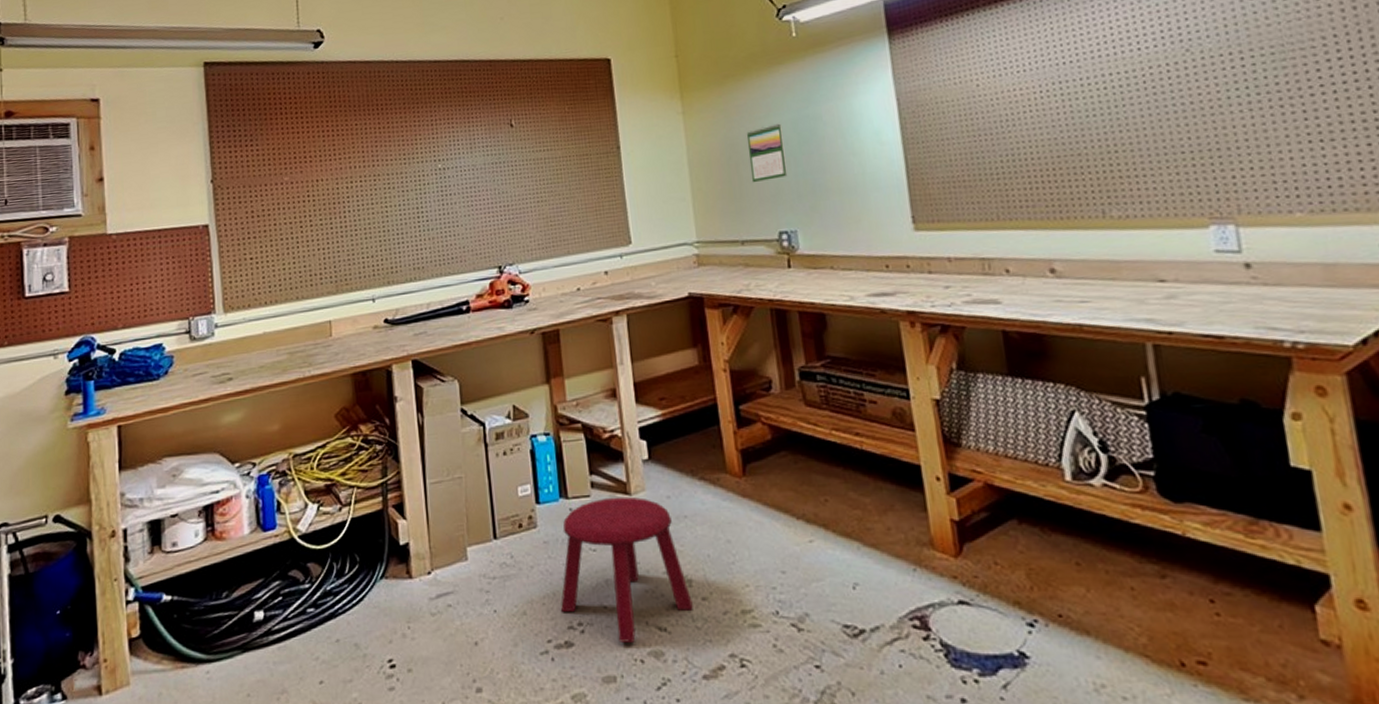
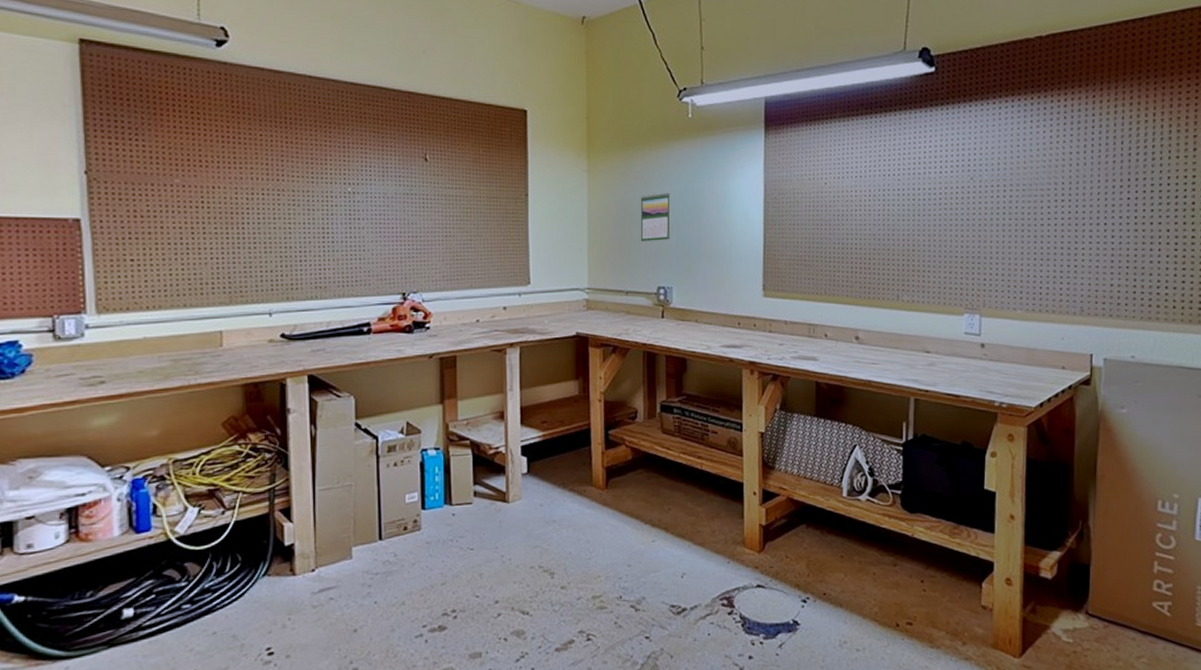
stool: present [560,496,693,643] -> none [436,504,553,625]

